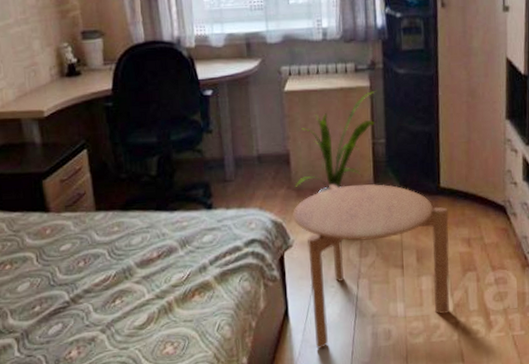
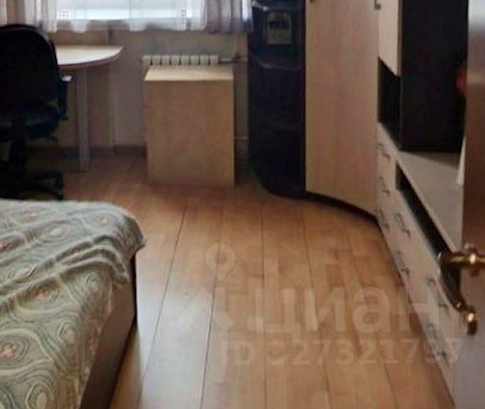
side table: present [293,184,451,349] -> none [147,182,315,364]
house plant: present [295,91,376,193] -> none [151,85,239,190]

